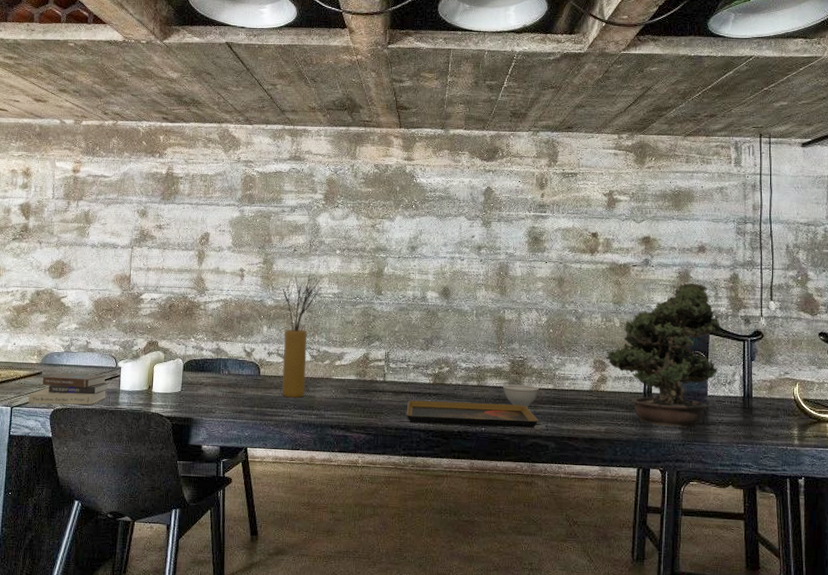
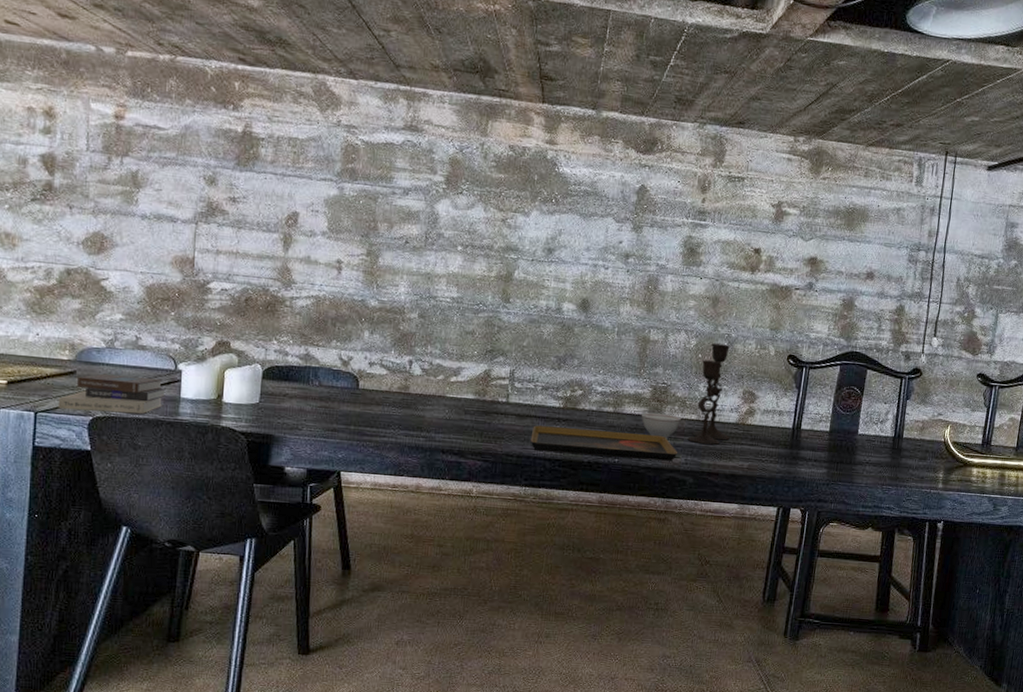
vase: present [282,271,323,399] -> none [385,269,440,418]
candlestick: none [546,319,586,412] -> present [687,343,730,445]
bonsai tree: present [605,283,723,429] -> none [755,312,882,468]

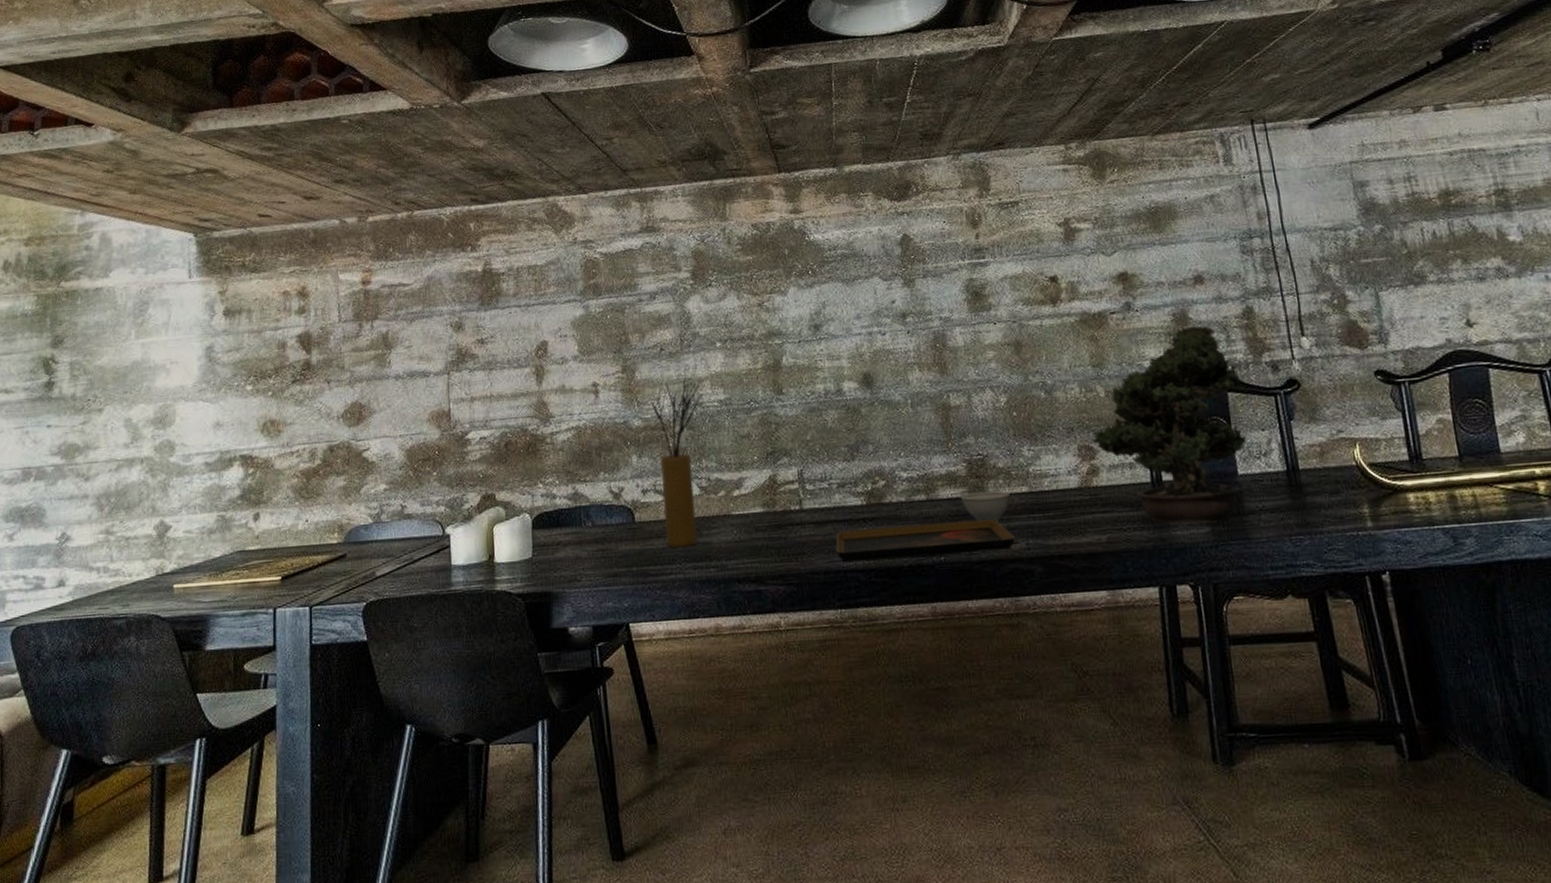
books: present [58,373,166,415] -> none [331,547,436,599]
vase: none [385,269,440,418] -> present [651,375,702,549]
candlestick: present [687,343,730,445] -> none [1019,394,1076,522]
bonsai tree: none [755,312,882,468] -> present [1092,325,1247,525]

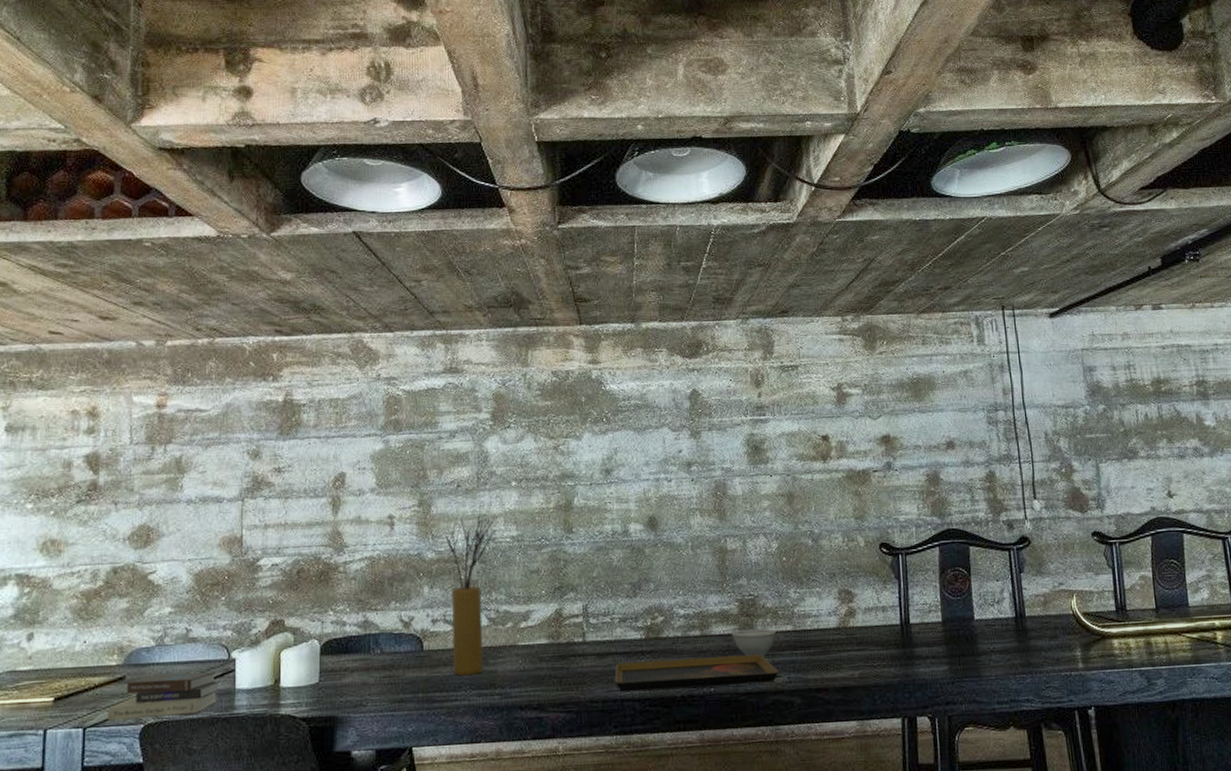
books: none [331,547,436,599] -> present [107,671,220,721]
bonsai tree: present [1092,325,1247,525] -> none [851,486,984,663]

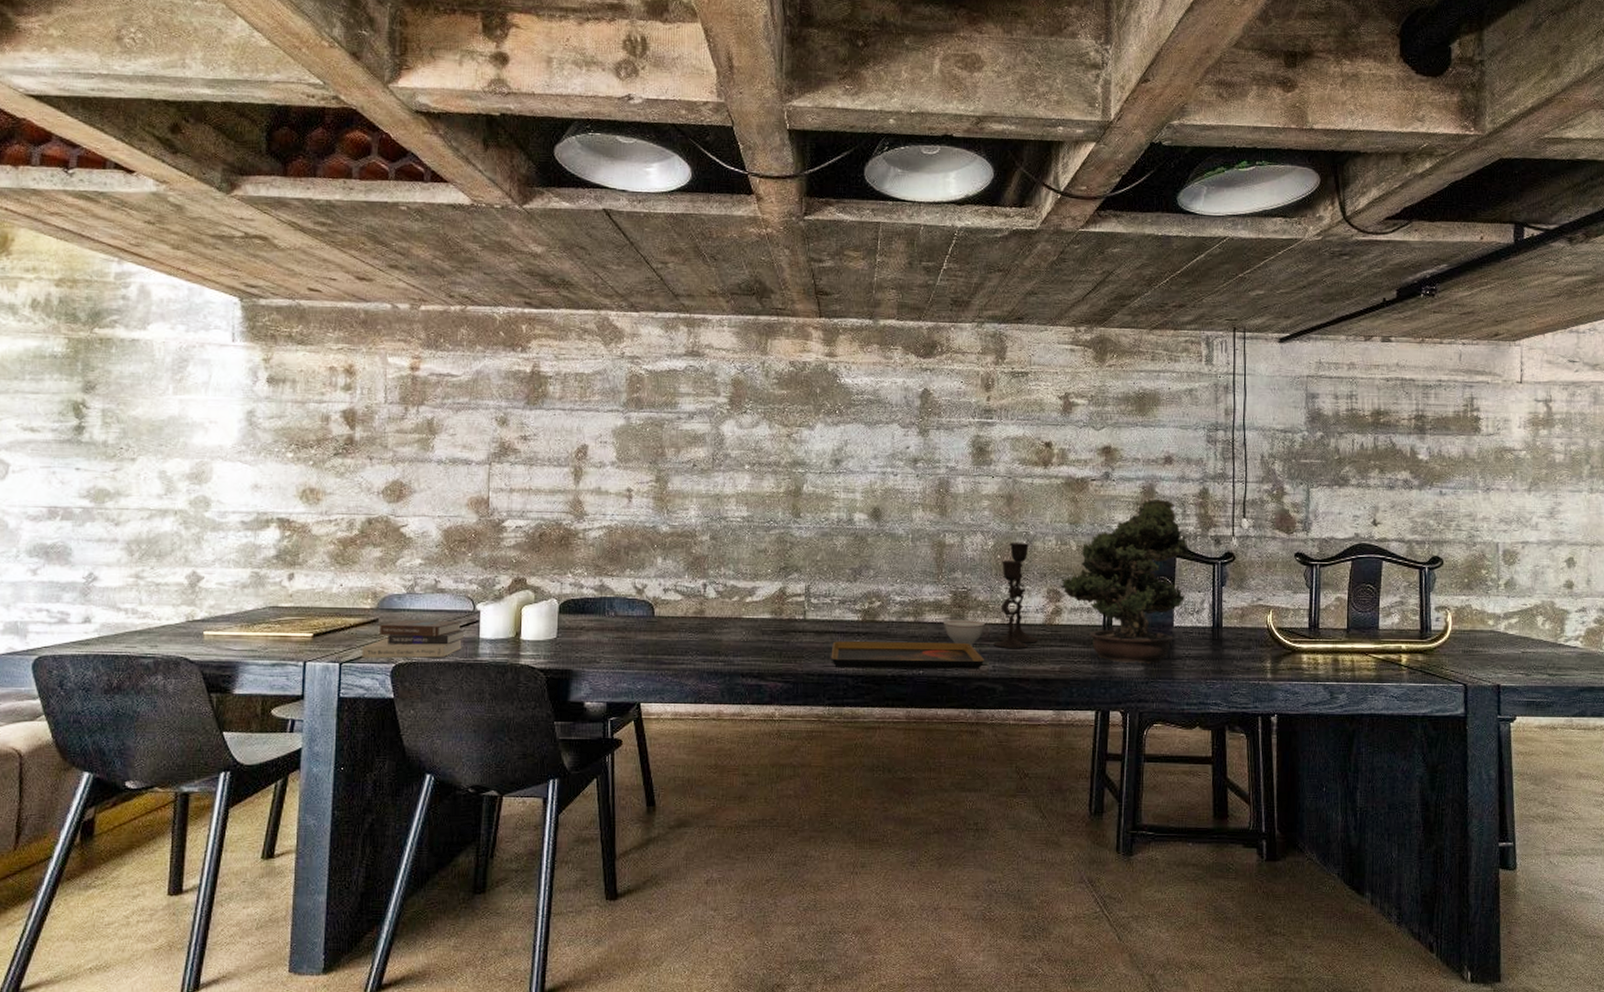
vase: present [445,511,496,677] -> none [679,490,729,643]
candlestick: none [786,542,834,658] -> present [993,543,1038,649]
bonsai tree: none [851,486,984,663] -> present [1060,499,1191,664]

